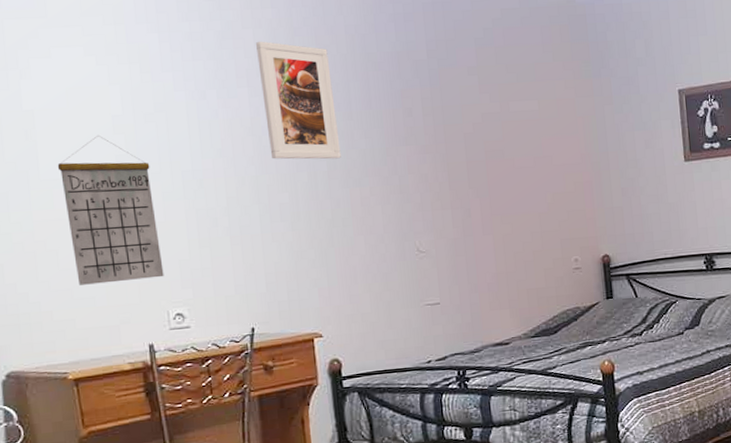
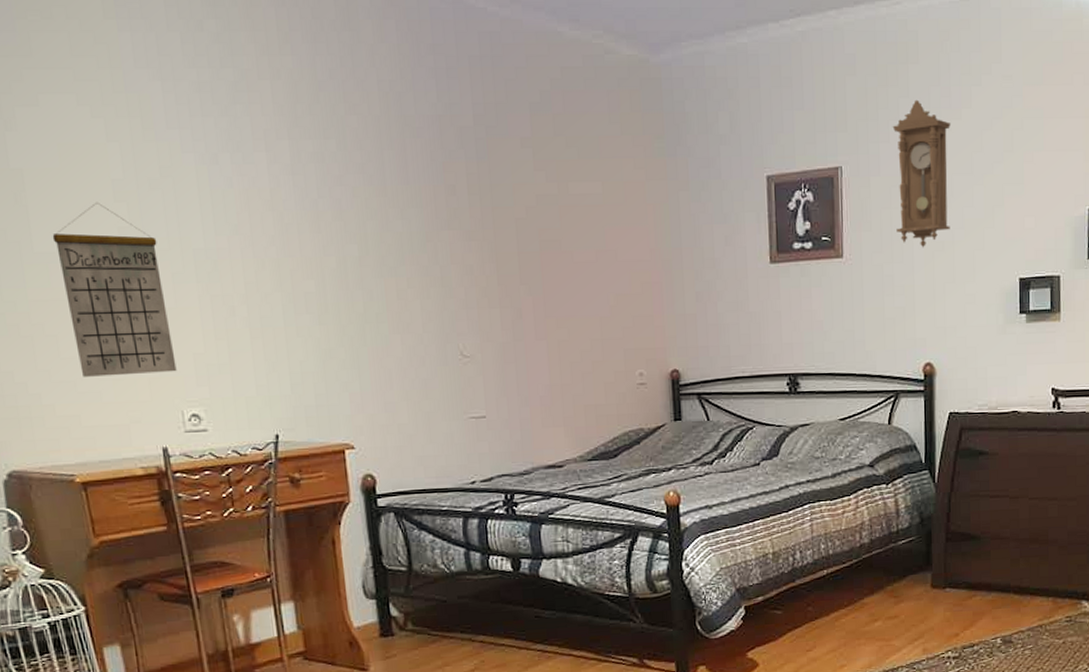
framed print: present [256,41,341,159] -> none [275,95,374,243]

